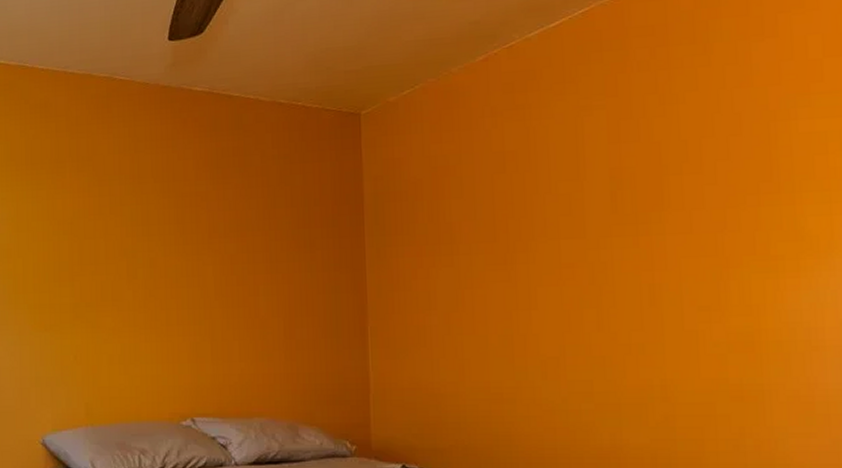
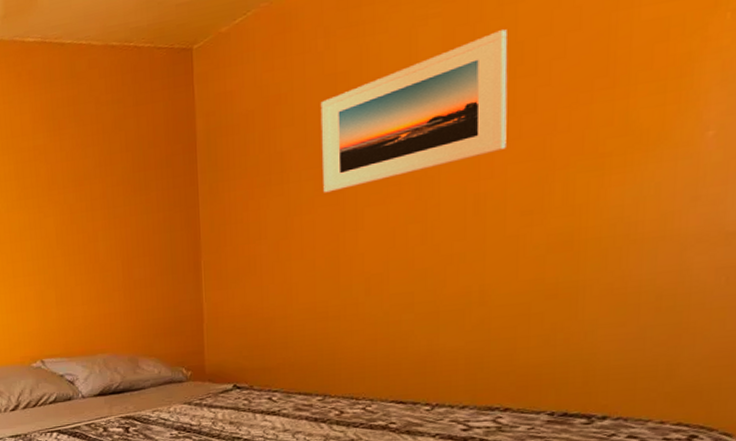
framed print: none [489,127,678,268] -> present [320,29,508,193]

